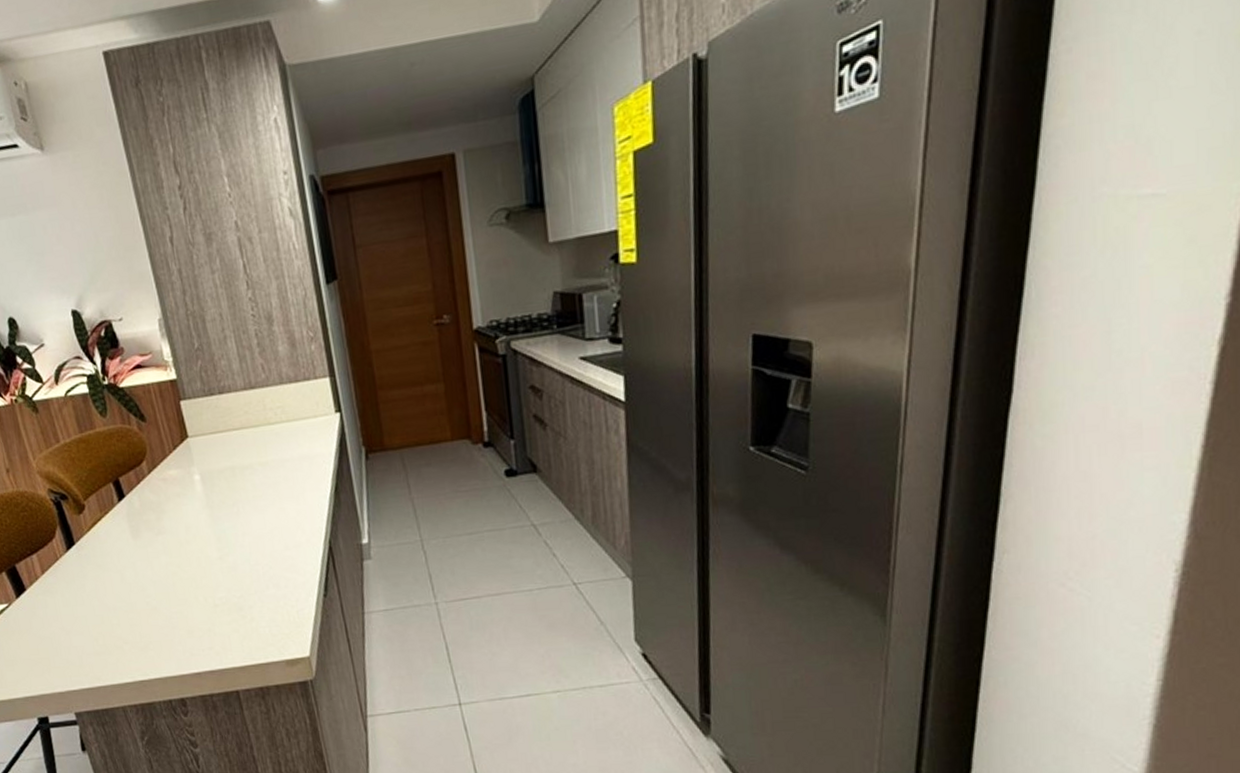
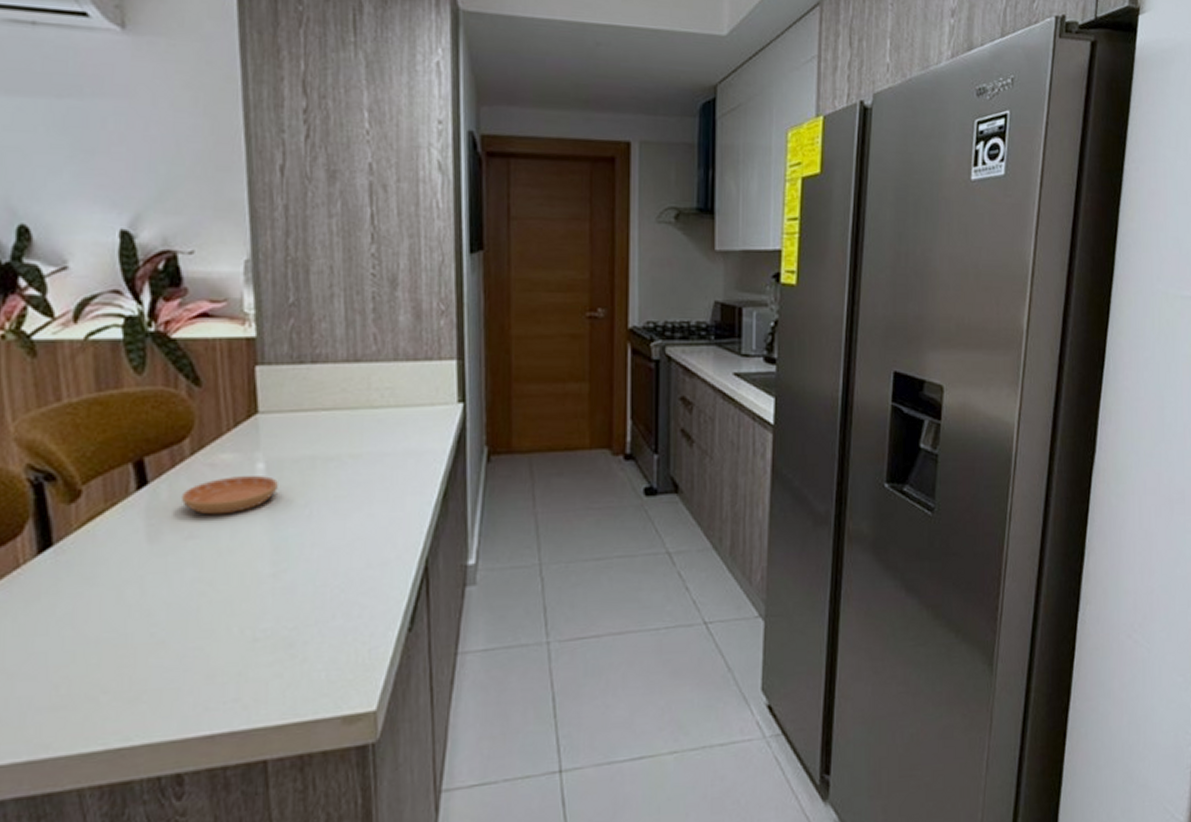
saucer: none [147,484,212,517] -> present [180,475,278,515]

